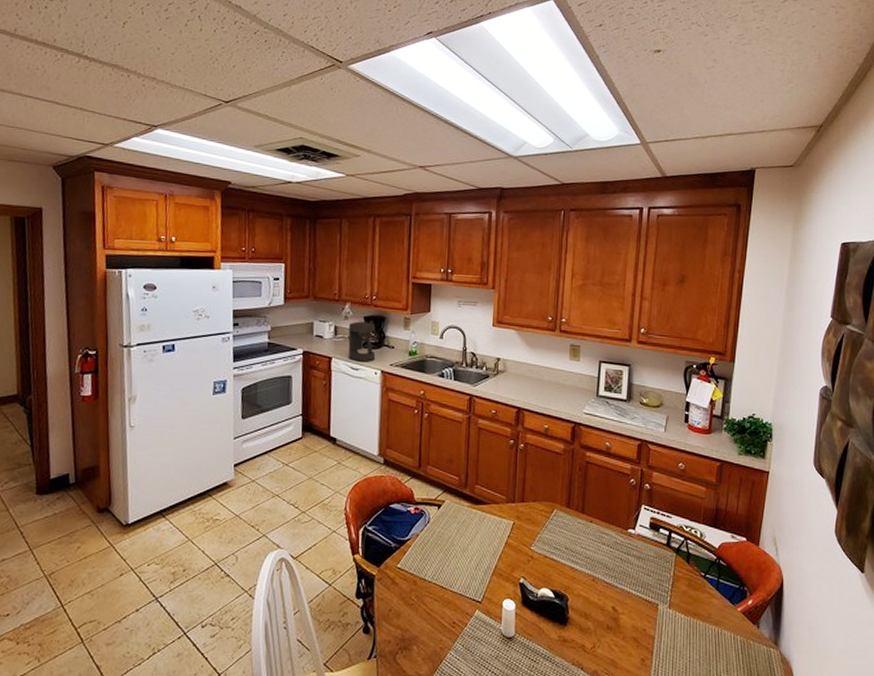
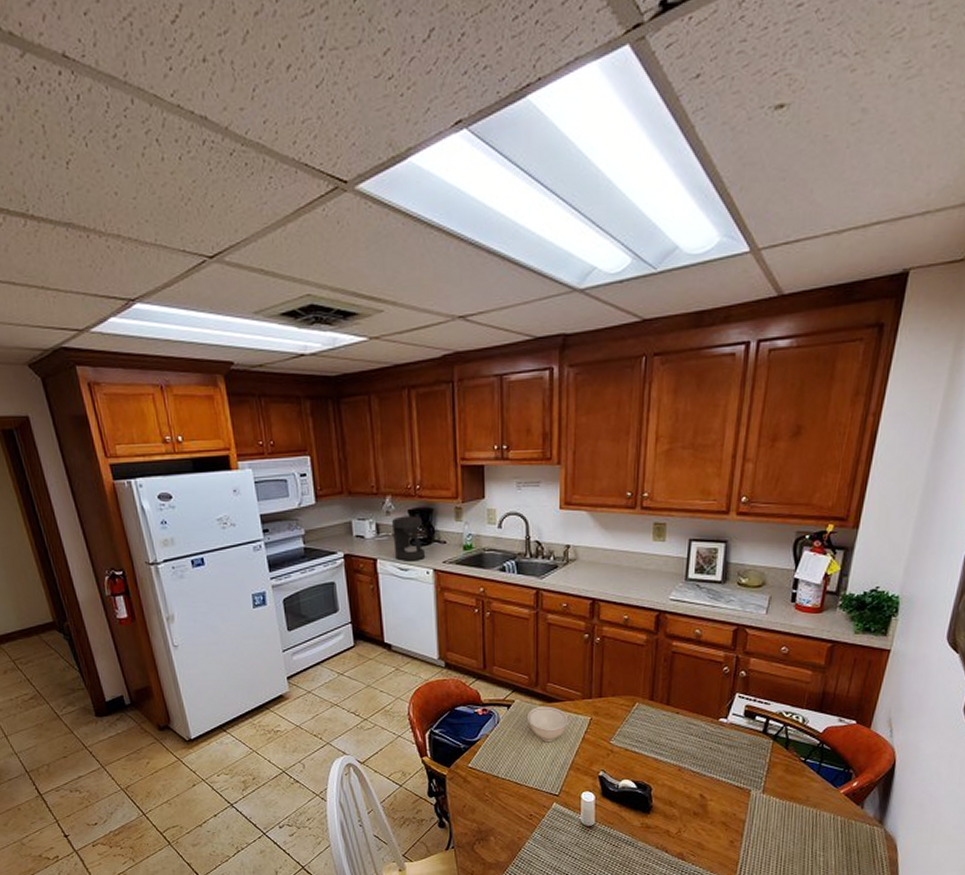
bowl: none [455,508,494,546] -> present [526,706,569,743]

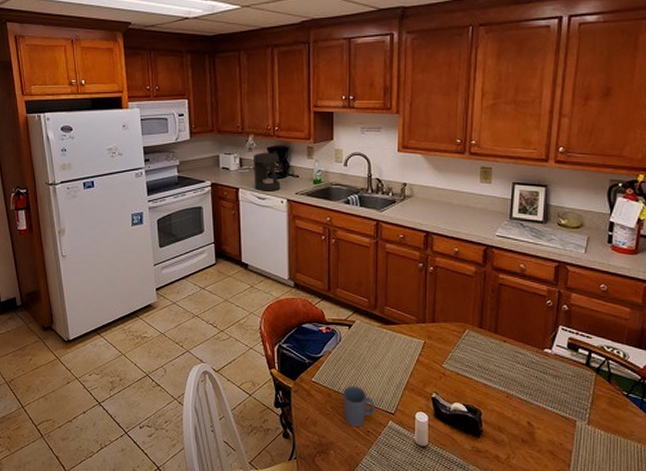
mug: none [502,769,538,812] -> present [342,385,375,428]
bowl: present [526,706,569,743] -> none [366,328,404,363]

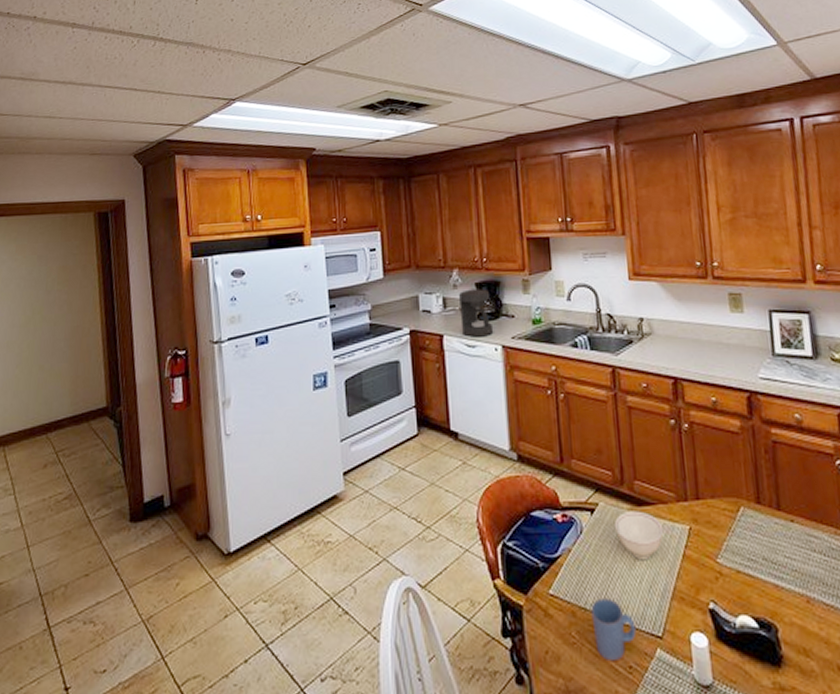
bowl: none [366,328,404,363] -> present [613,511,664,561]

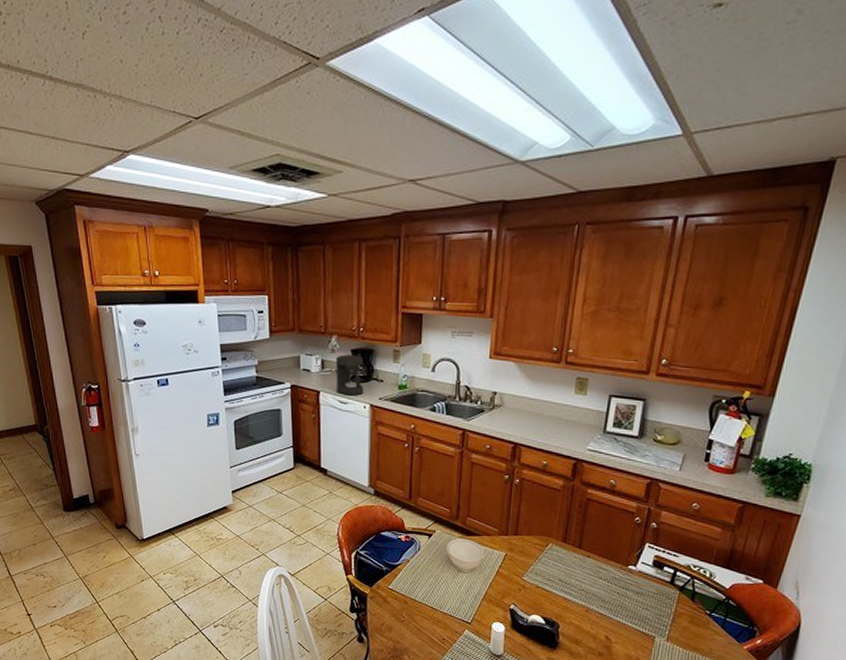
mug: present [591,598,637,662] -> none [419,594,452,635]

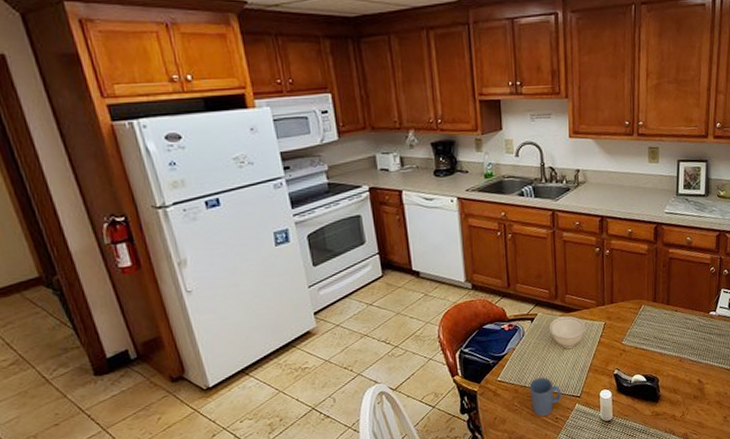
coffee maker: present [335,354,364,396] -> none [414,148,450,192]
mug: none [419,594,452,635] -> present [529,377,562,417]

